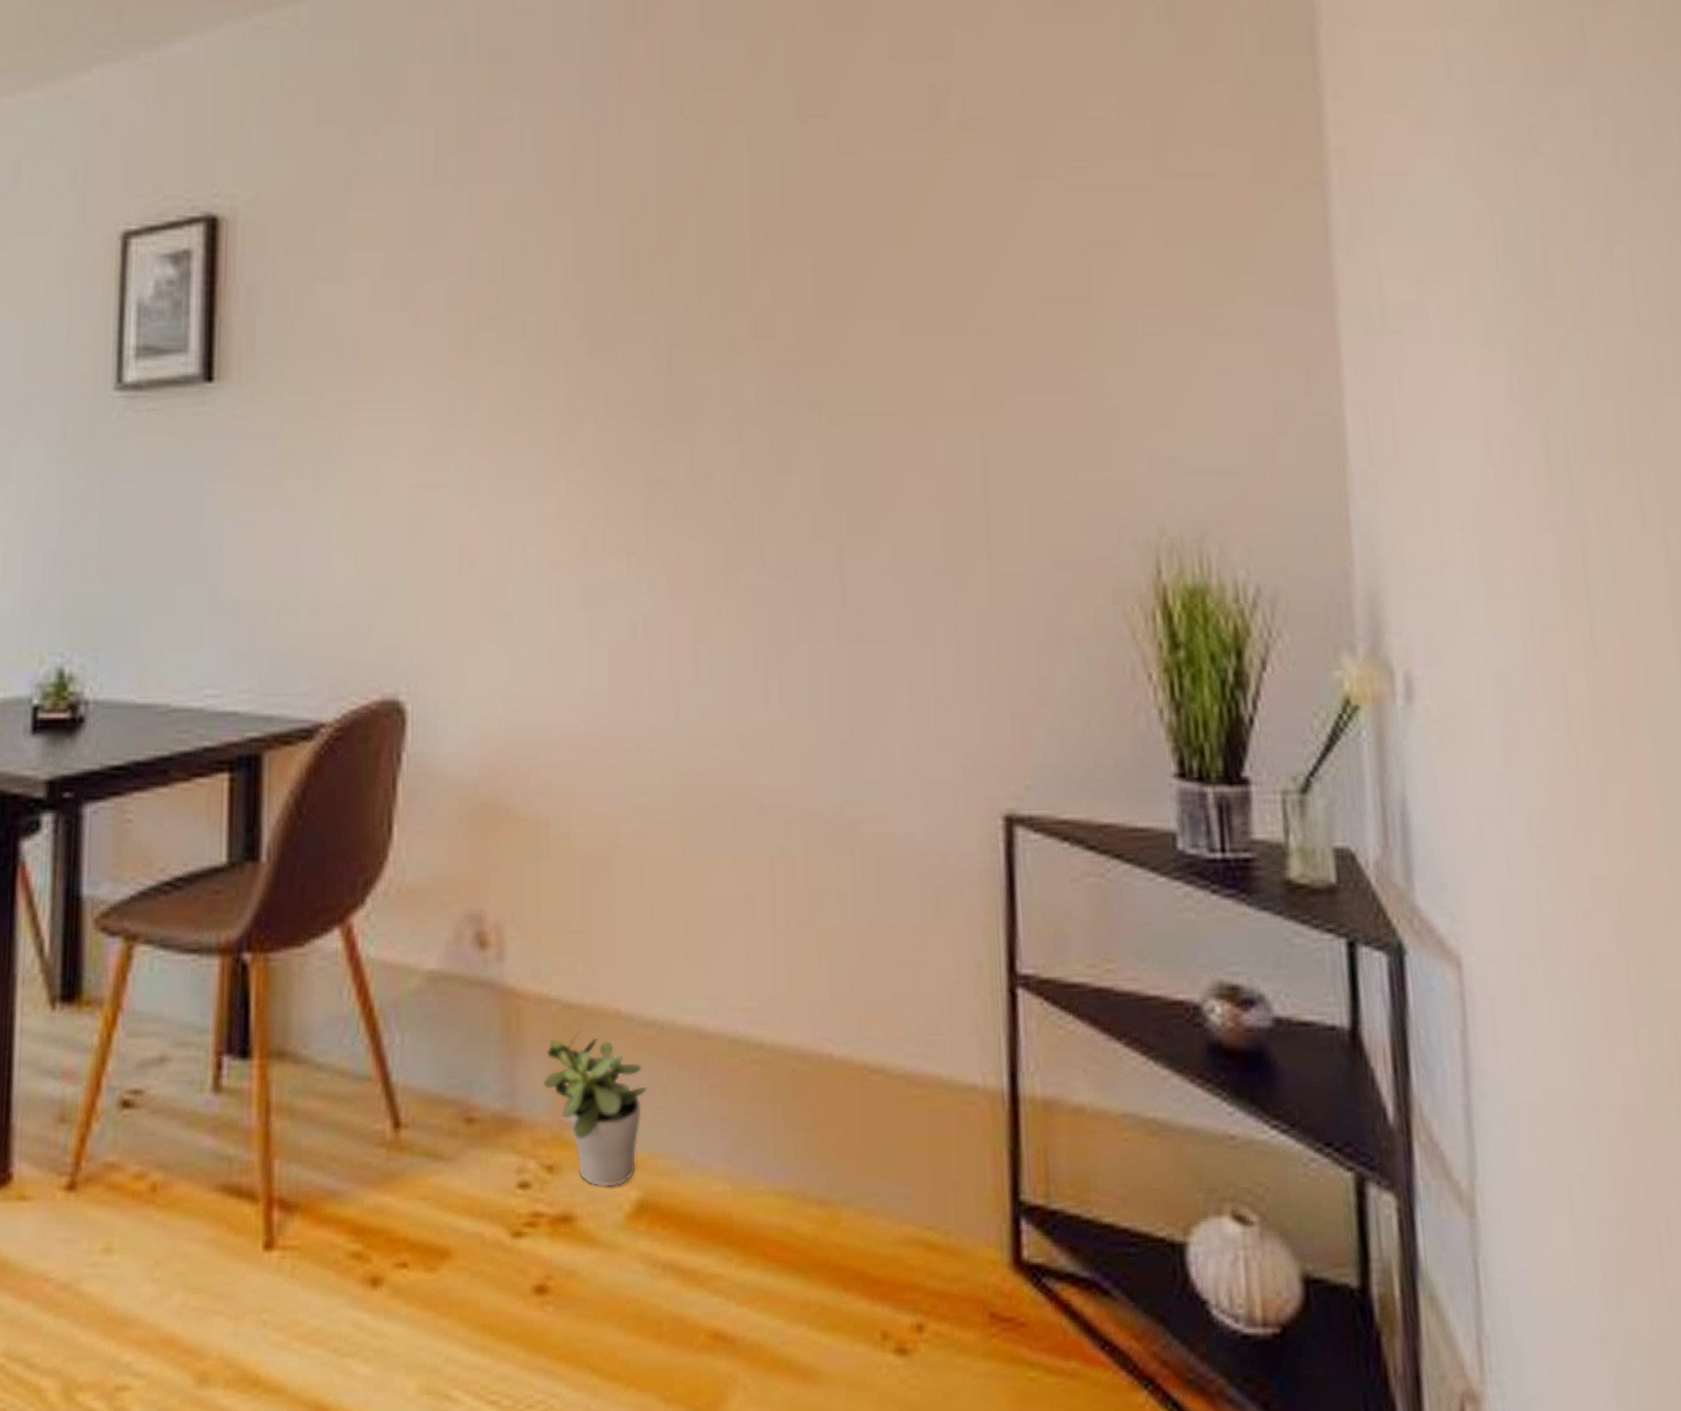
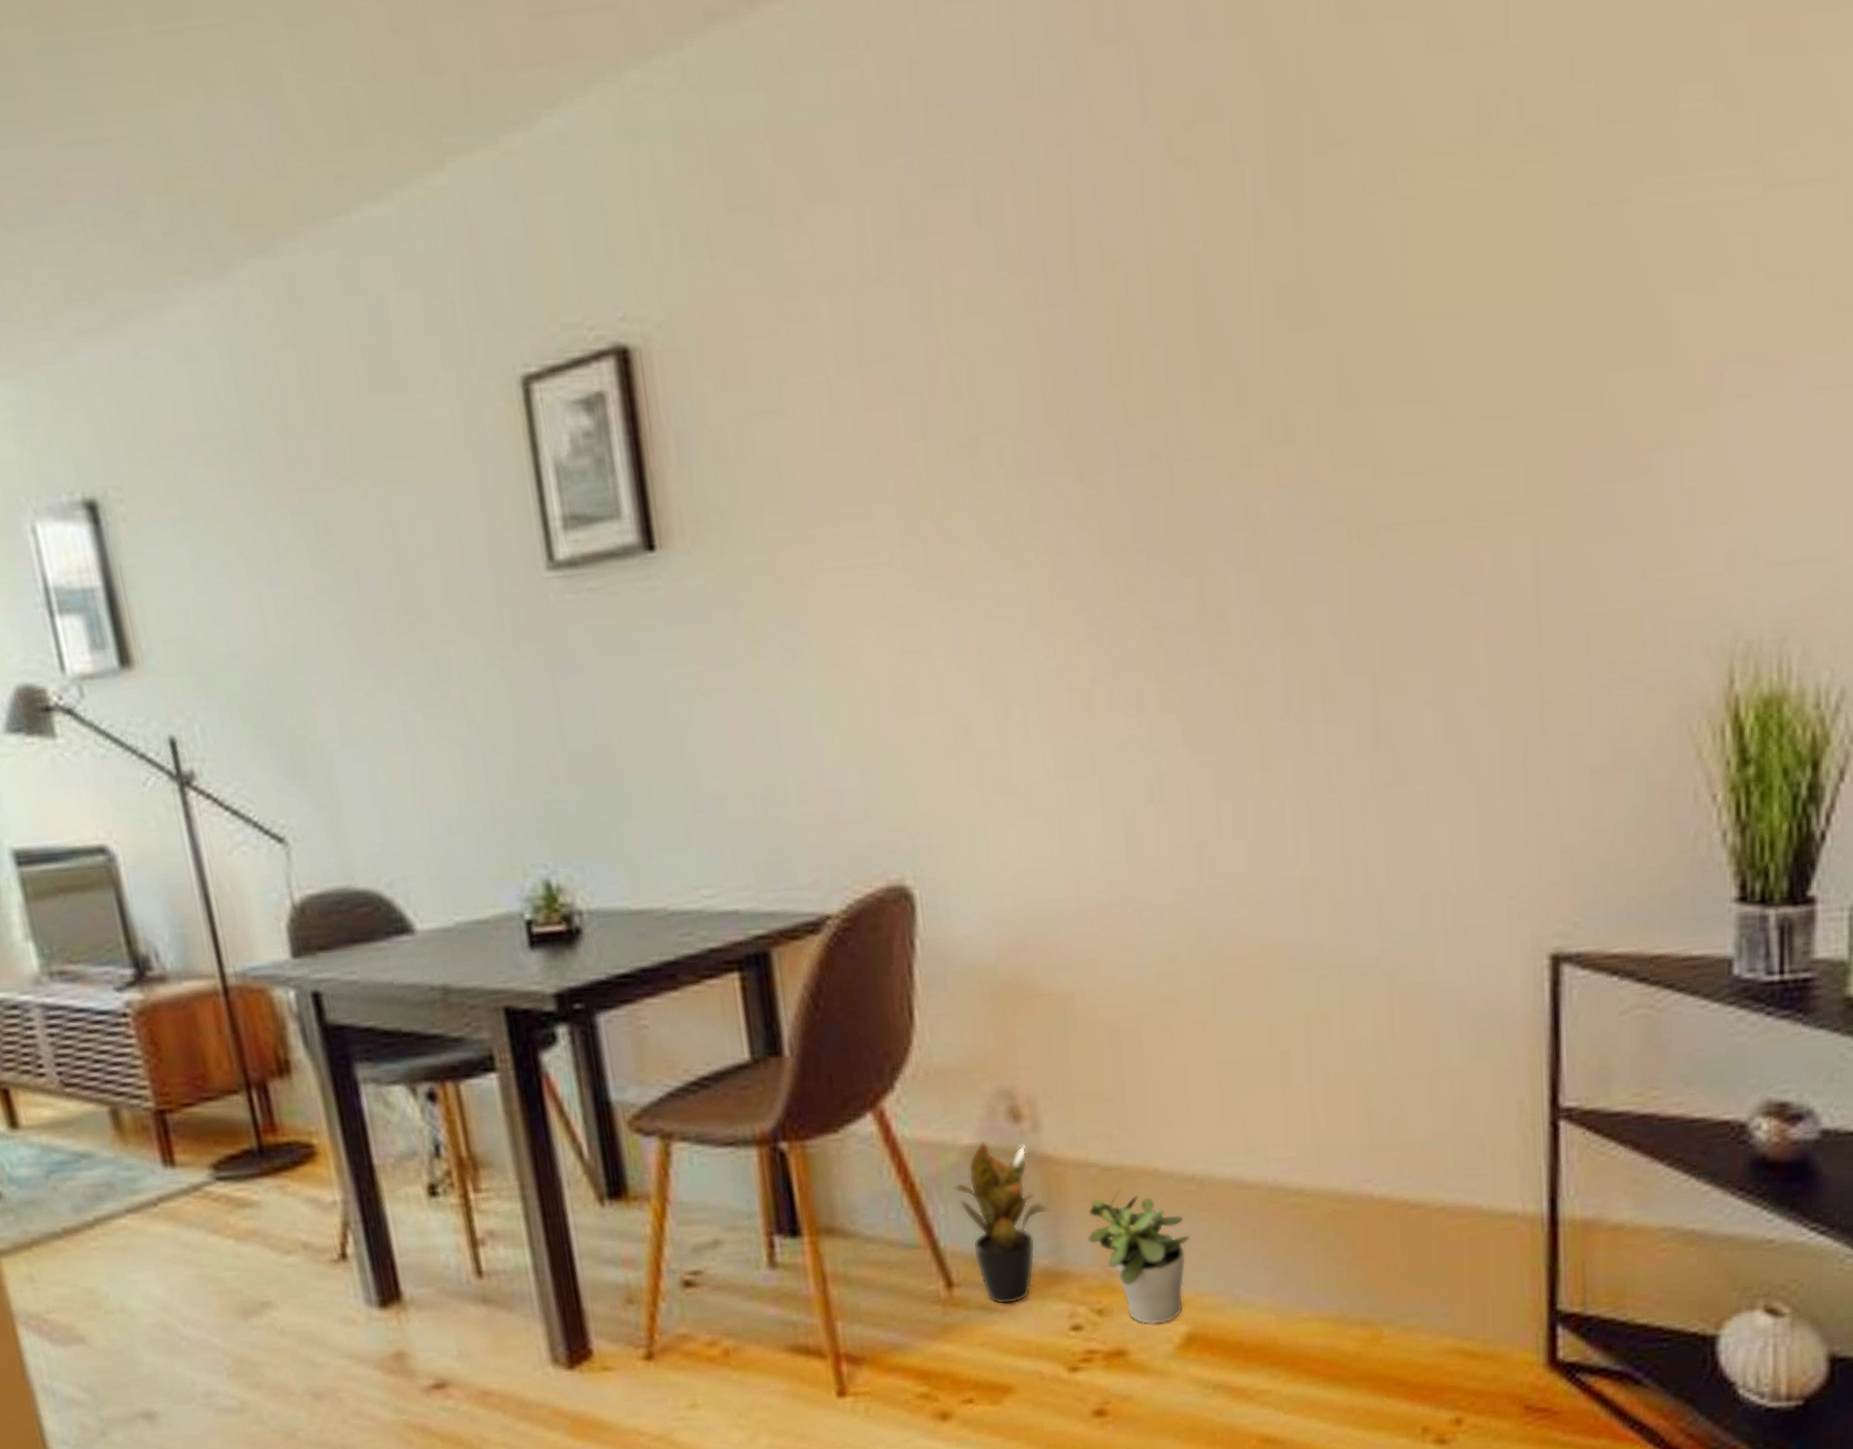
potted plant: none [412,967,508,1153] -> present [953,1142,1051,1305]

